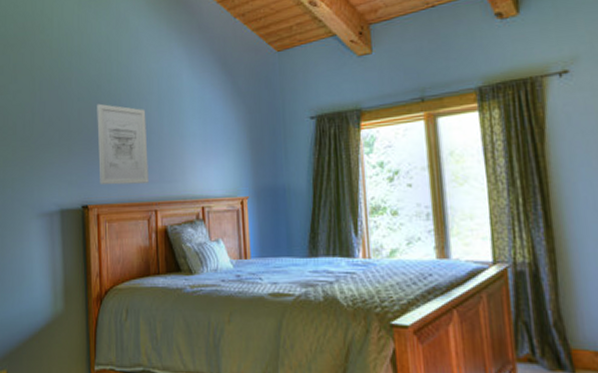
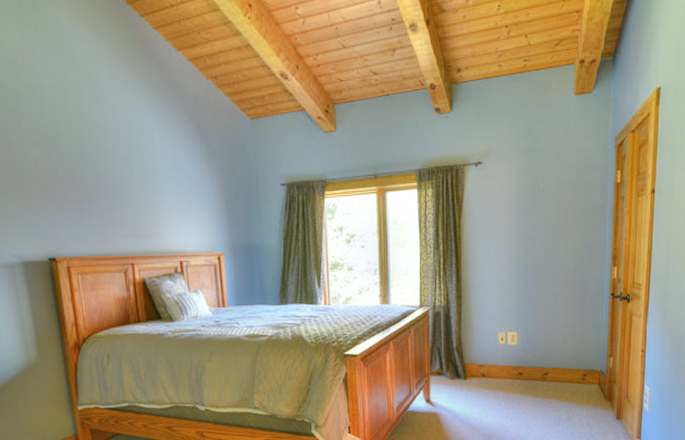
wall art: present [97,103,149,185] -> none [56,153,123,239]

